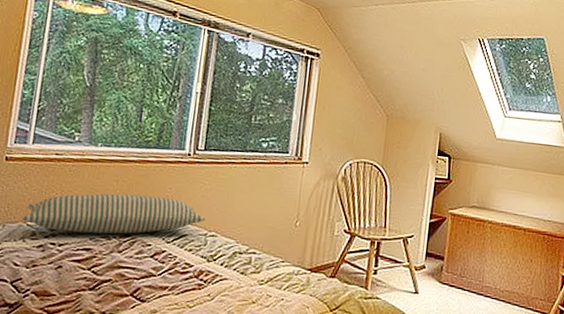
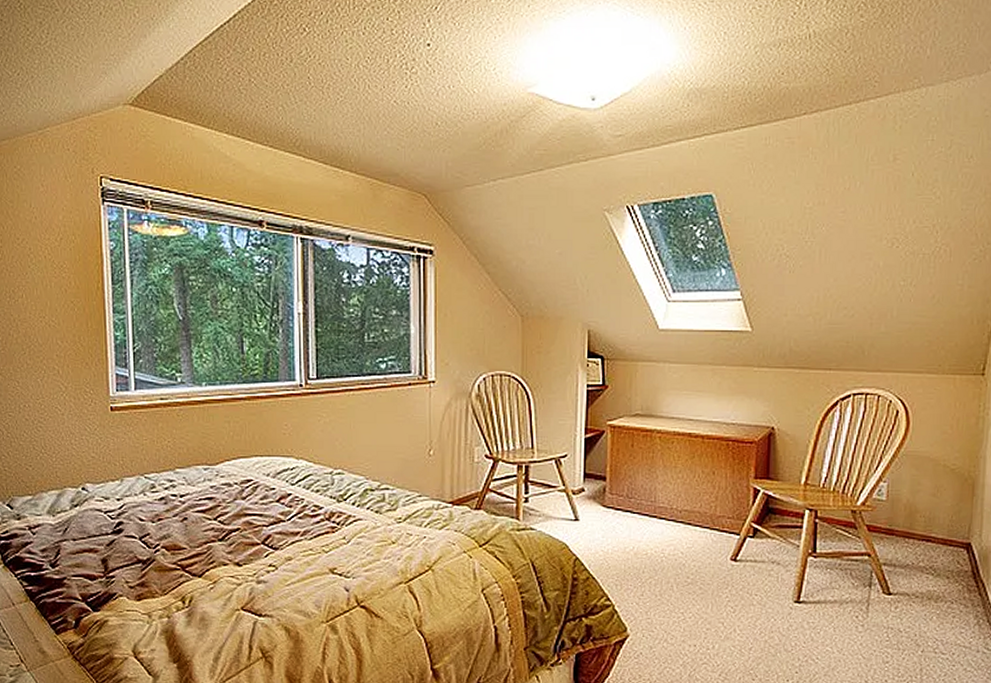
pillow: present [22,193,205,234] -> none [139,435,328,482]

